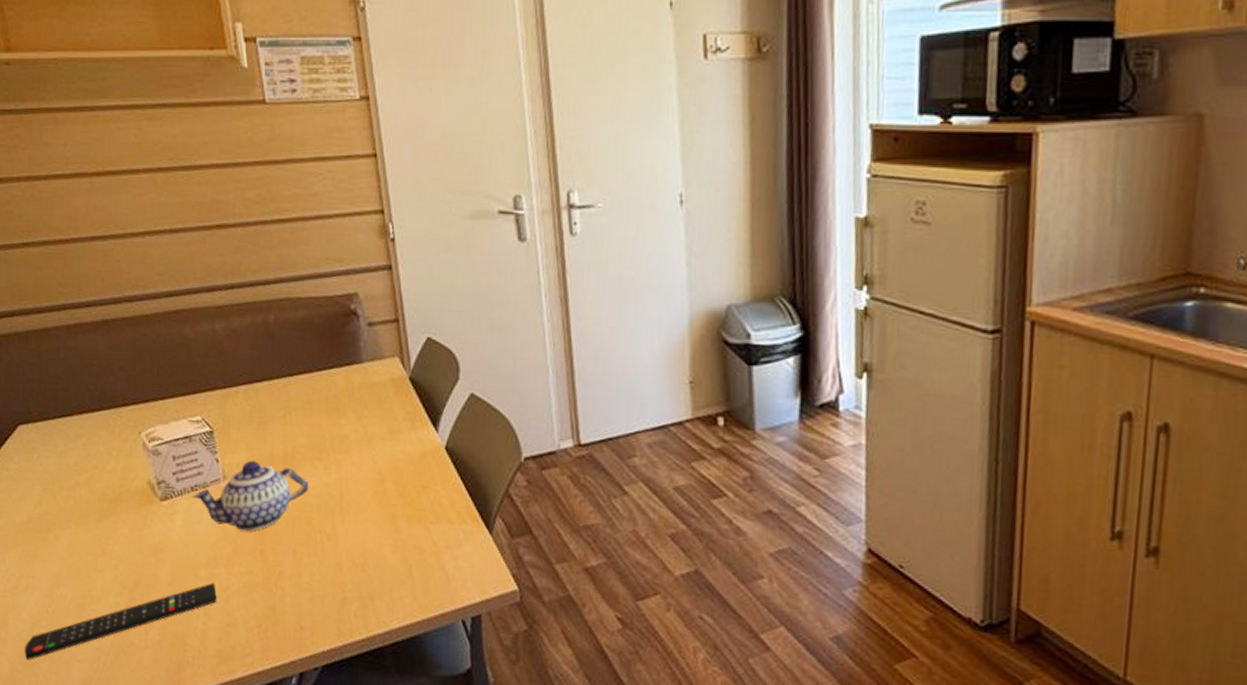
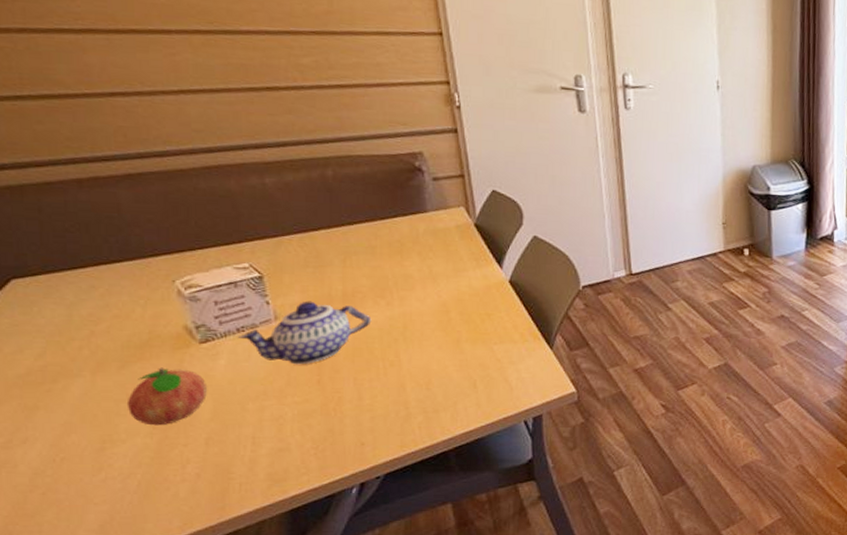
remote control: present [24,582,217,661] -> none [22,413,268,512]
fruit: none [102,523,167,586] -> present [126,367,208,426]

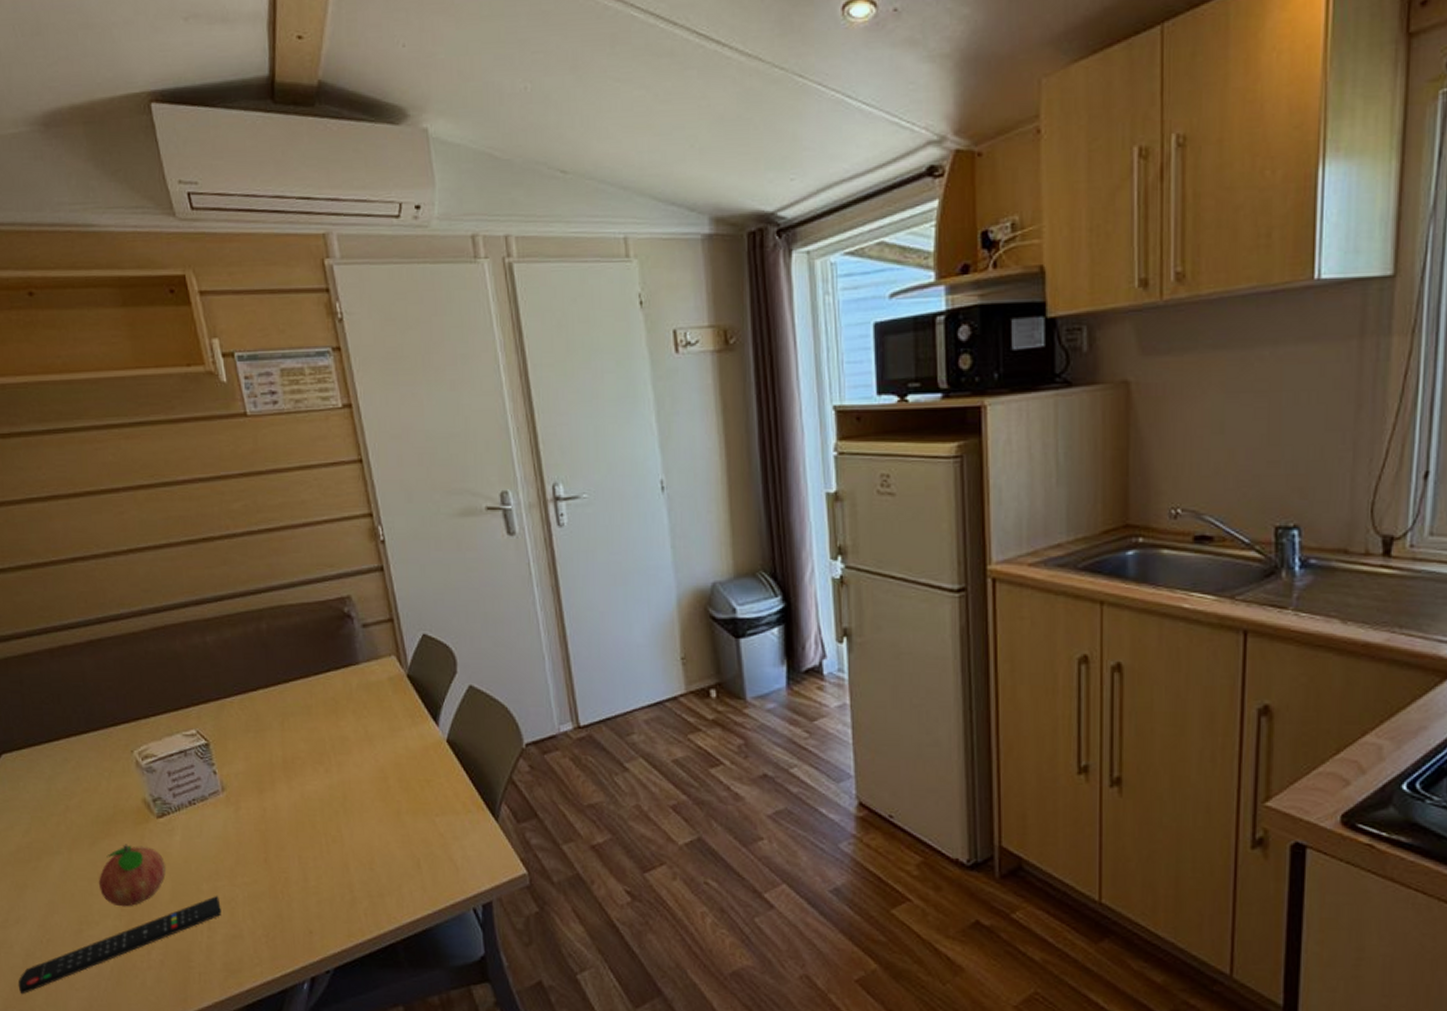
remote control: none [22,413,268,512] -> present [18,895,222,995]
teapot: present [237,301,372,365] -> none [189,769,312,841]

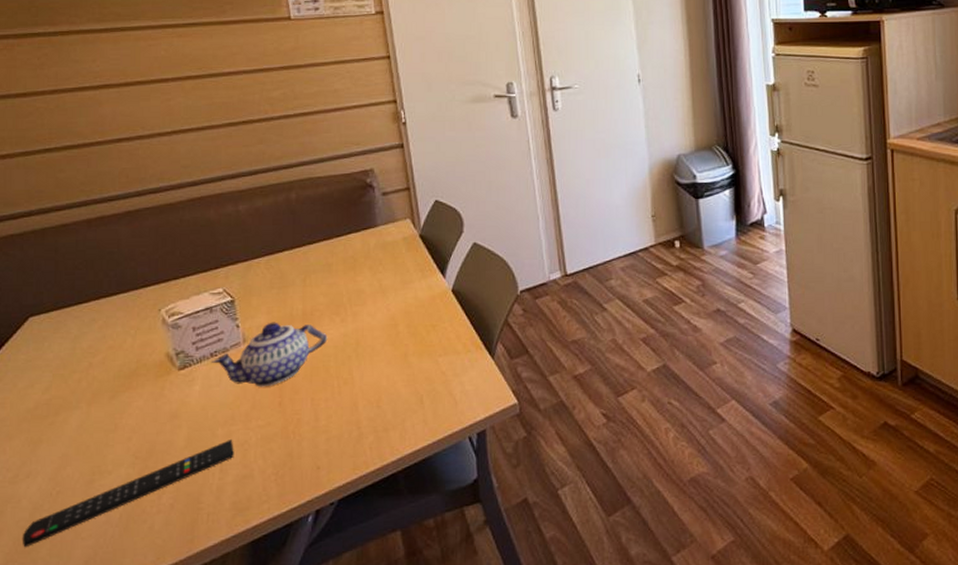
fruit: present [98,844,167,907] -> none [114,396,184,456]
teapot: none [189,769,312,841] -> present [210,322,328,387]

